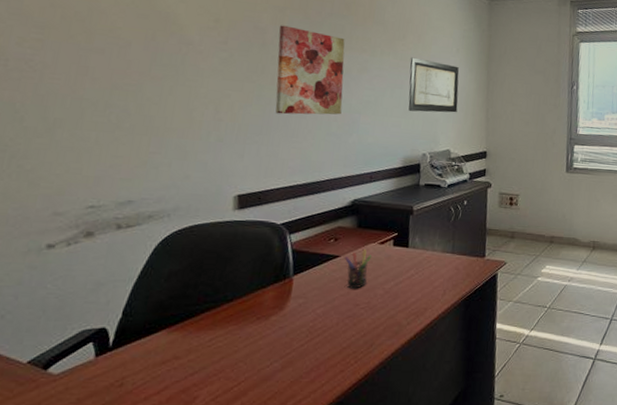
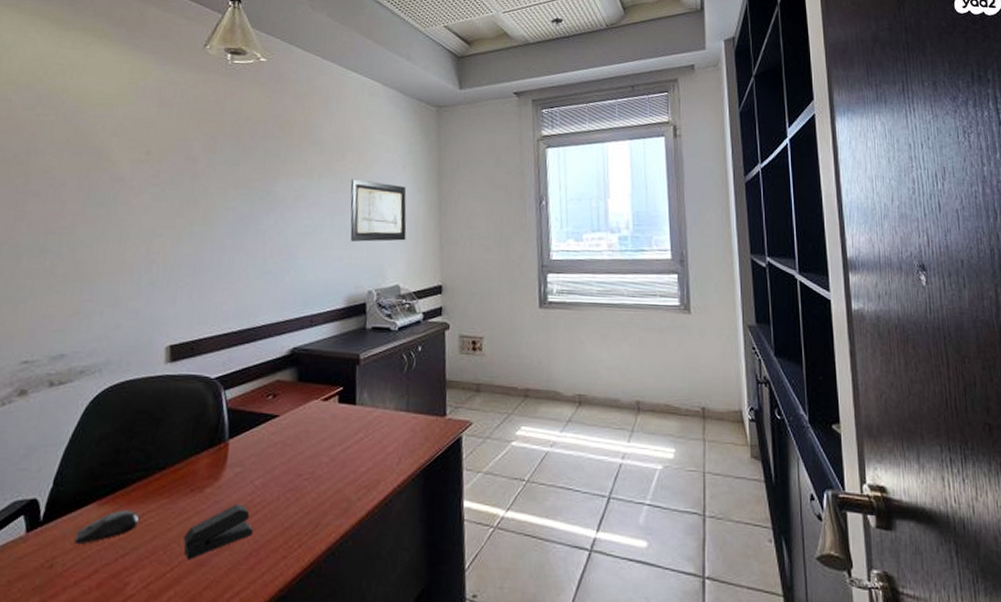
computer mouse: none [144,336,209,366] -> present [74,510,140,545]
stapler: none [249,330,315,375] -> present [183,504,254,559]
wall art: present [275,25,345,115] -> none [207,153,280,252]
pen holder: present [344,249,372,289] -> none [284,407,315,456]

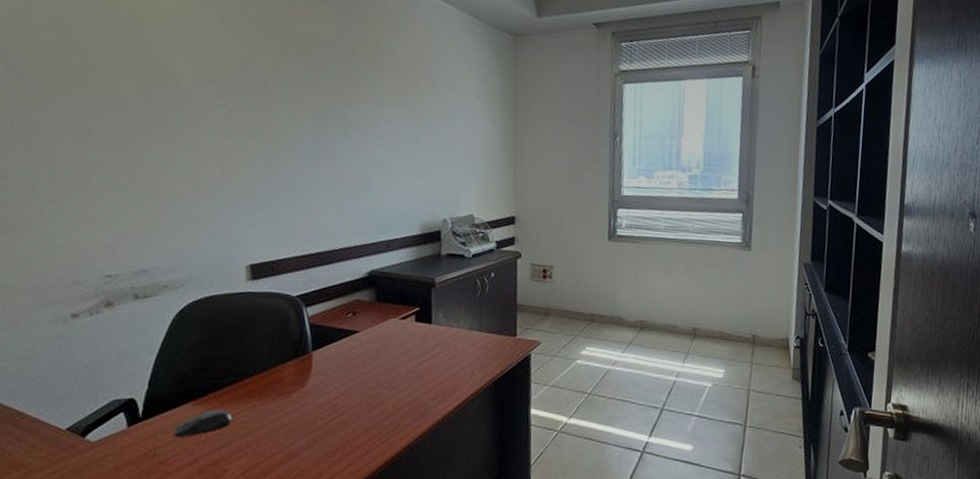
stapler: present [183,504,254,559] -> none [274,407,339,452]
wall art: present [350,179,407,242] -> none [424,107,481,172]

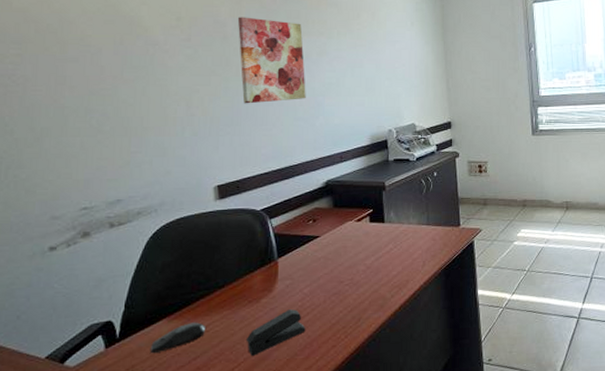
stapler: none [274,407,339,452] -> present [246,309,306,356]
wall art: none [279,74,353,176] -> present [237,17,306,104]

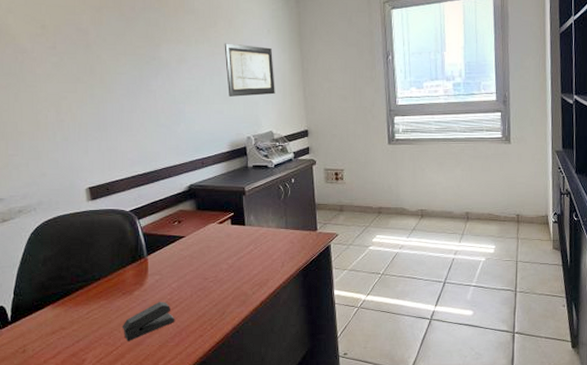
computer mouse: present [150,322,206,354] -> none [38,310,86,336]
wall art: present [237,17,306,104] -> none [98,24,167,111]
wall art: none [366,35,418,89] -> present [224,43,275,97]

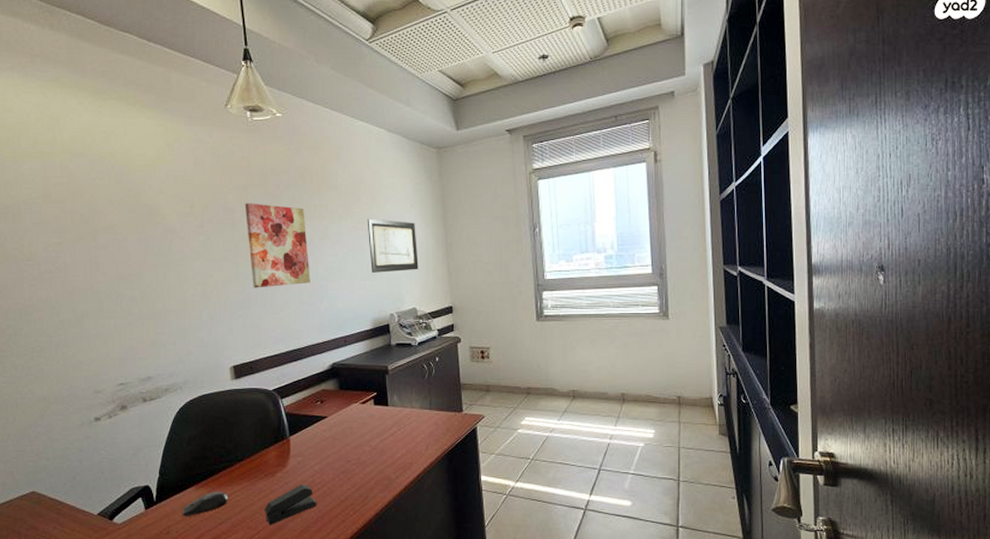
computer mouse: none [38,310,86,336] -> present [182,491,229,517]
wall art: none [98,24,167,111] -> present [244,203,310,288]

